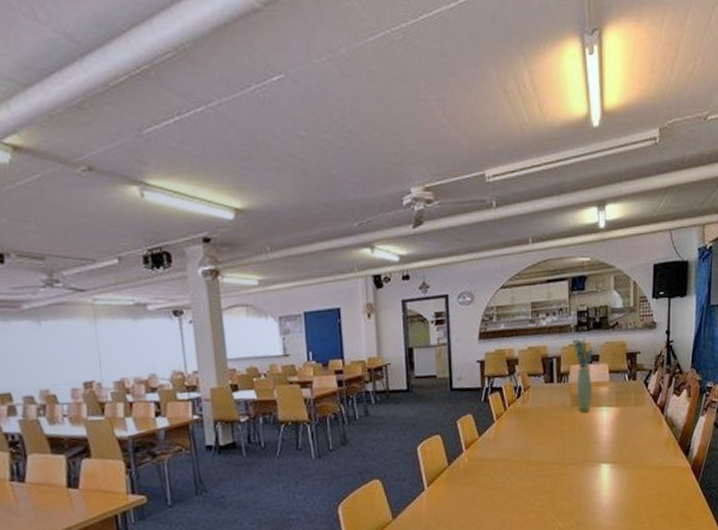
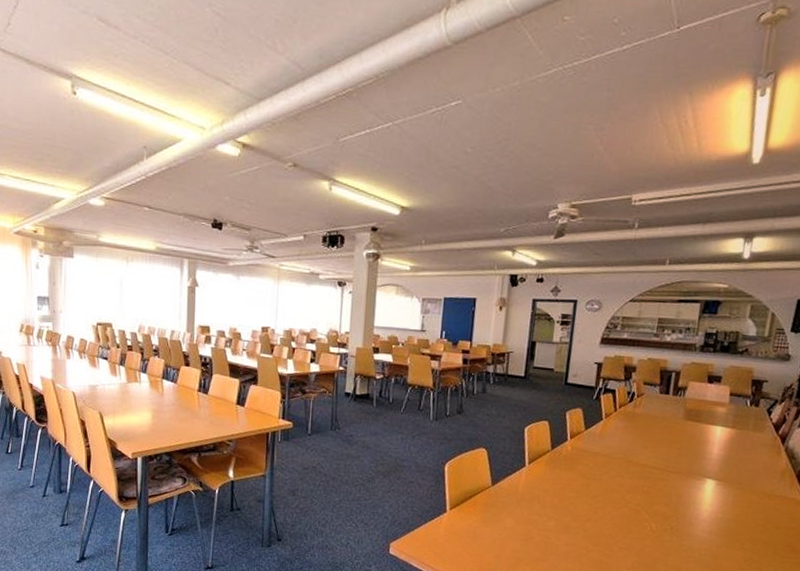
vase: present [571,337,594,414] -> none [690,356,717,429]

